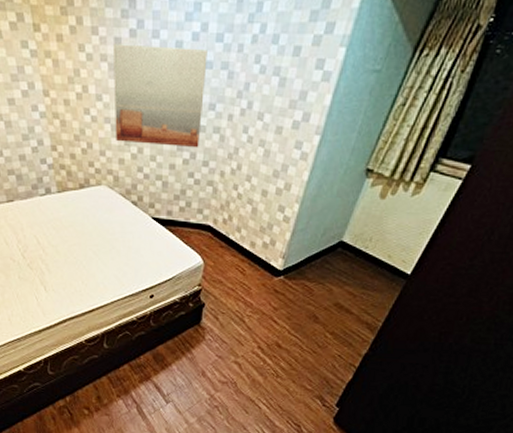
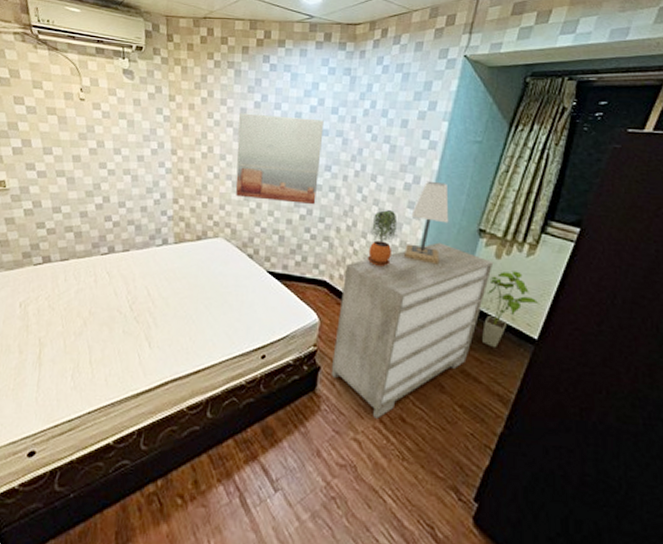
dresser: none [214,184,378,345] -> present [331,242,494,419]
potted plant: none [251,152,284,209] -> present [367,210,398,266]
lamp: none [287,118,339,207] -> present [403,181,449,265]
house plant: none [358,210,417,284] -> present [482,271,539,349]

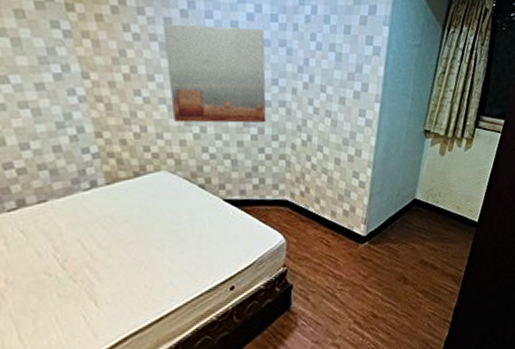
dresser: present [331,242,494,419] -> none [303,147,439,321]
potted plant: present [367,210,398,266] -> none [325,121,353,178]
lamp: present [403,181,449,265] -> none [359,87,398,169]
house plant: present [482,271,539,349] -> none [434,164,478,236]

